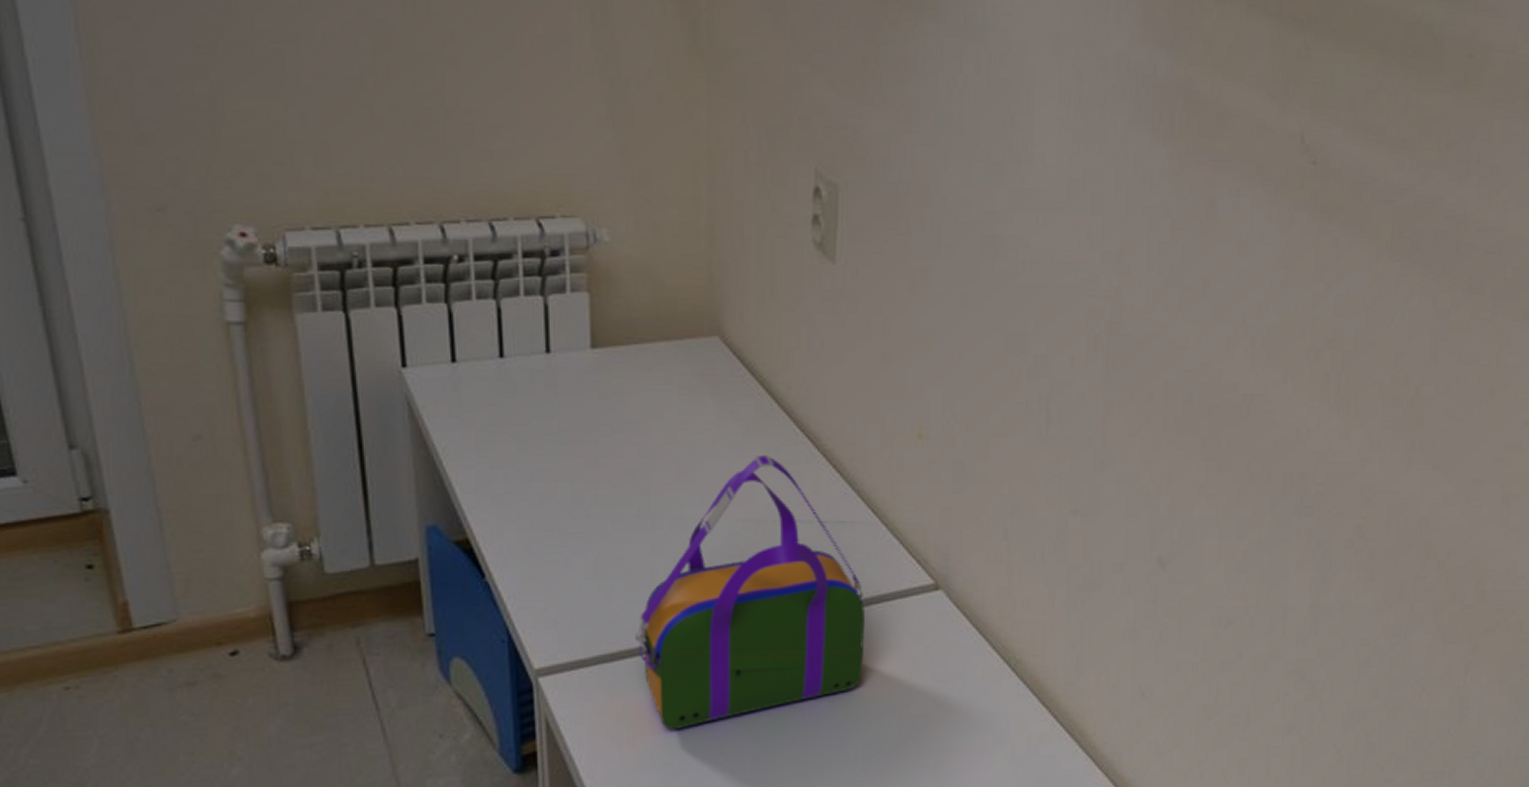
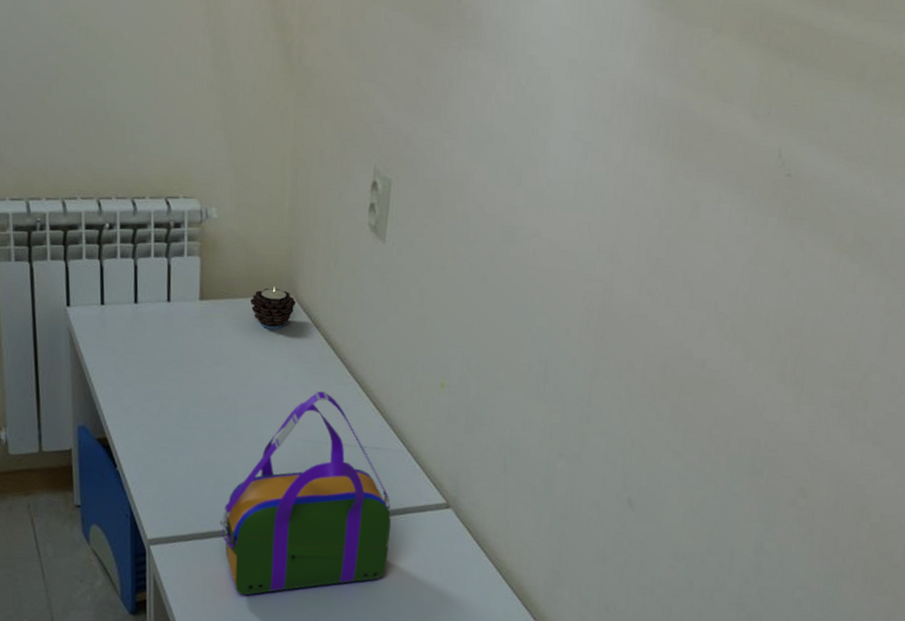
candle: none [660,326,722,381] -> present [250,287,296,330]

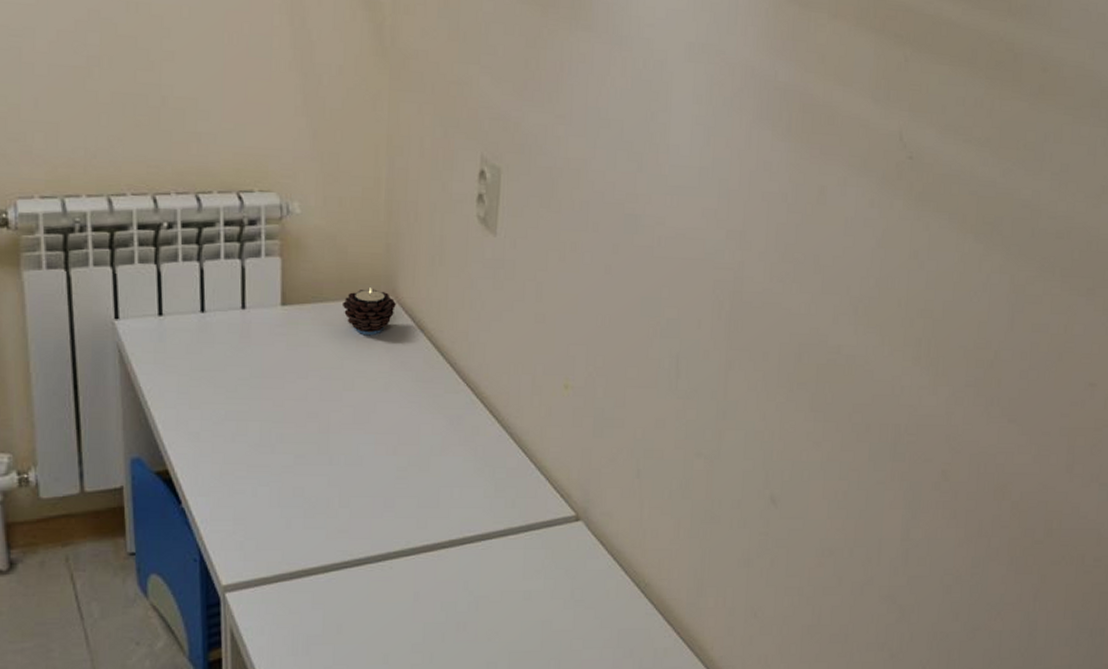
handbag: present [220,390,392,596] -> none [312,400,515,641]

